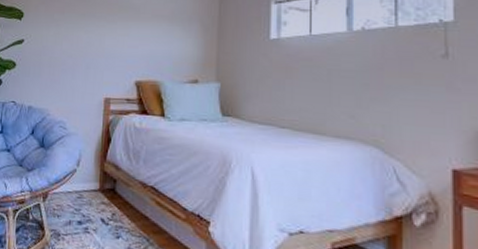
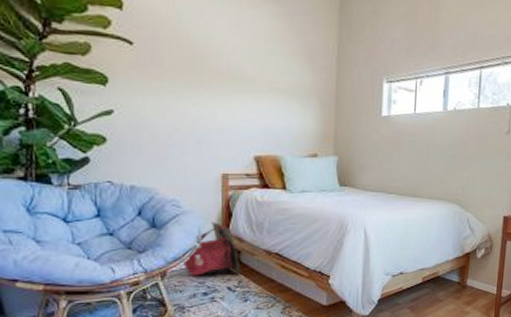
backpack: none [55,145,116,206] -> present [174,221,241,277]

